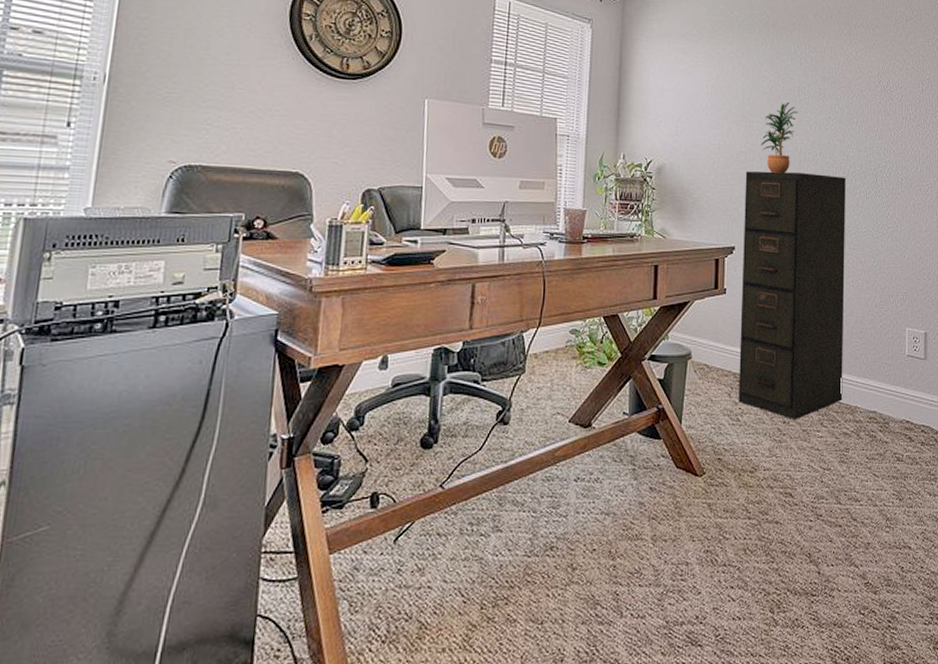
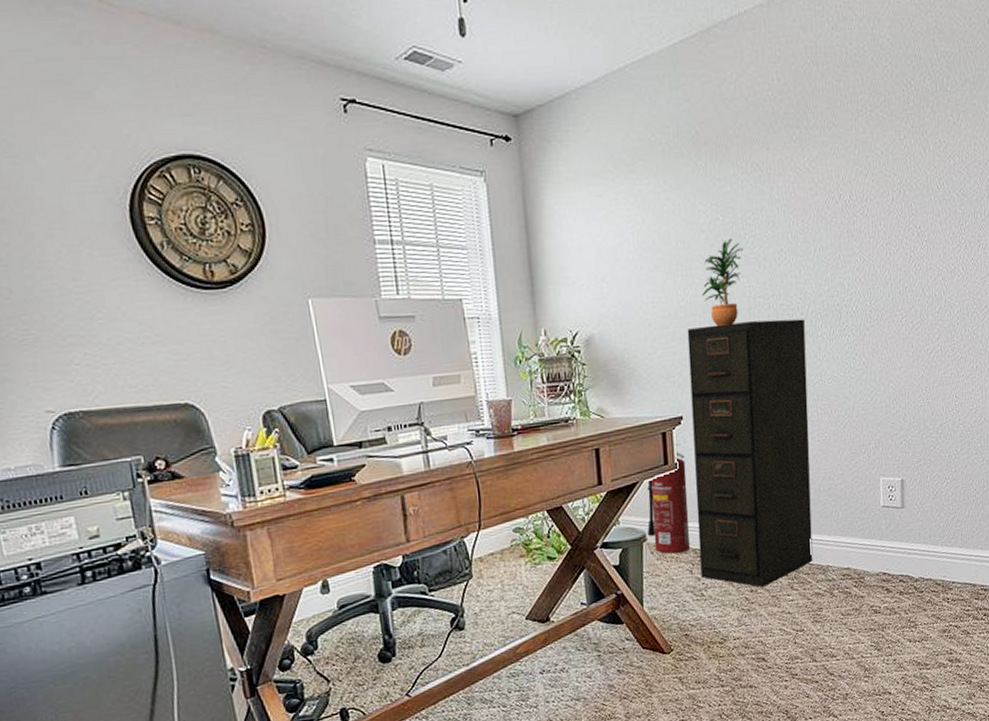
fire extinguisher: none [692,271,734,374] -> present [647,443,690,554]

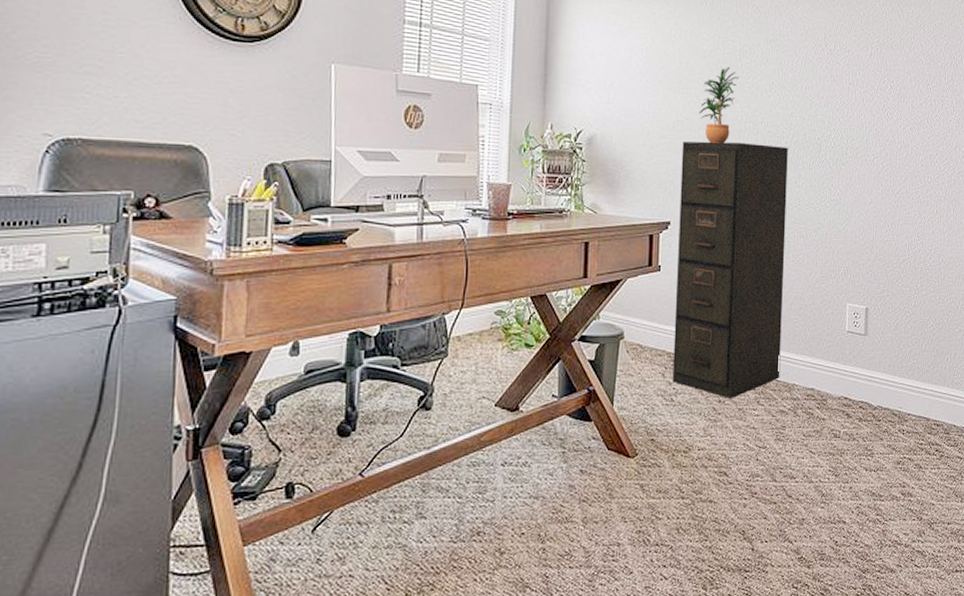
fire extinguisher: present [647,443,690,554] -> none [625,247,669,354]

